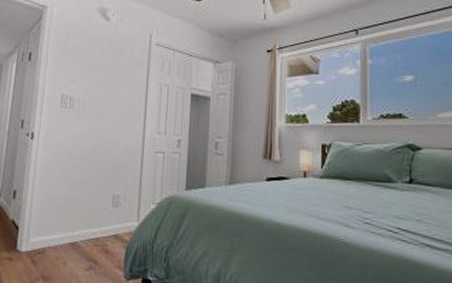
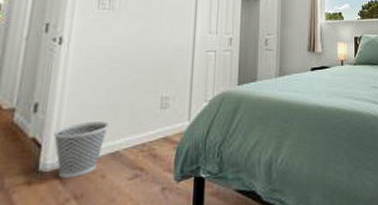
wastebasket: none [26,211,69,260] -> present [52,121,109,178]

